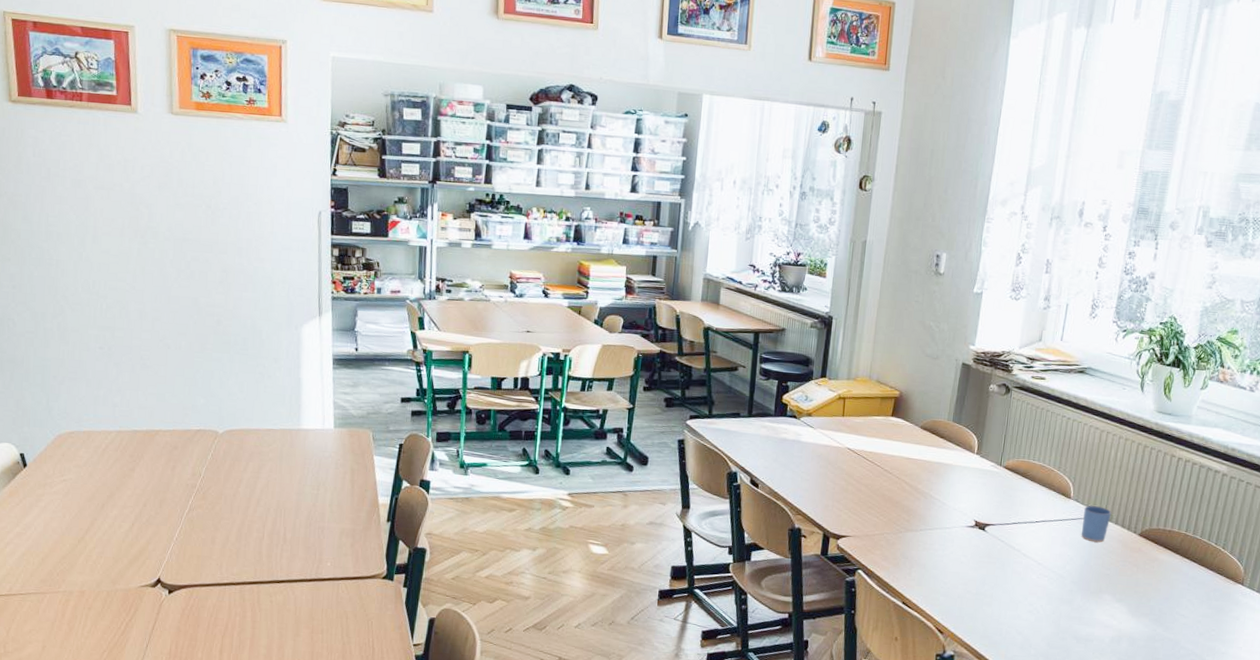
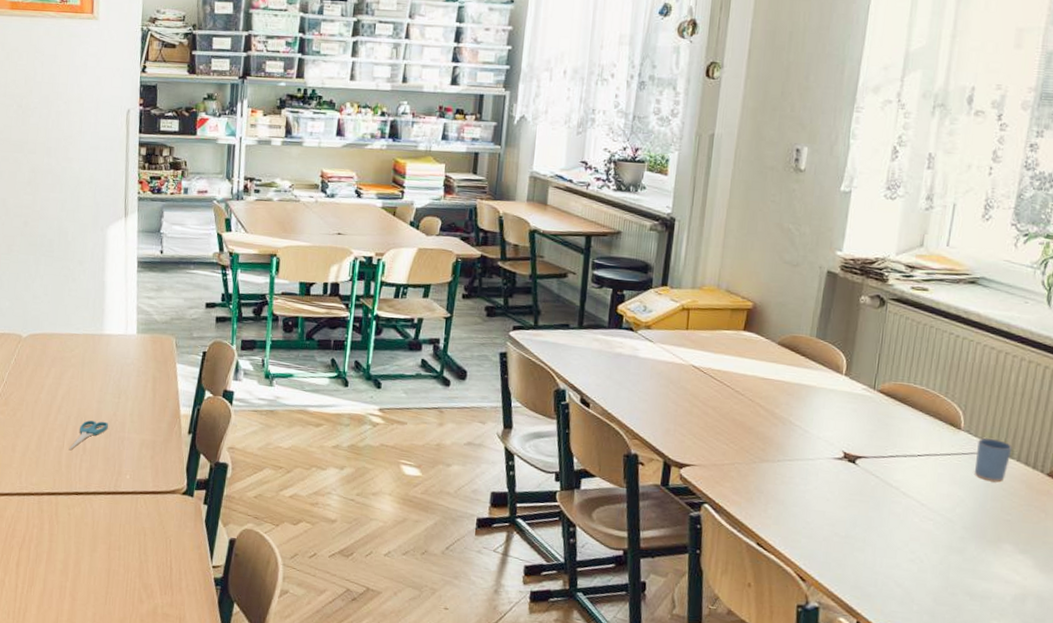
scissors: none [270,512,308,541] -> present [69,420,108,451]

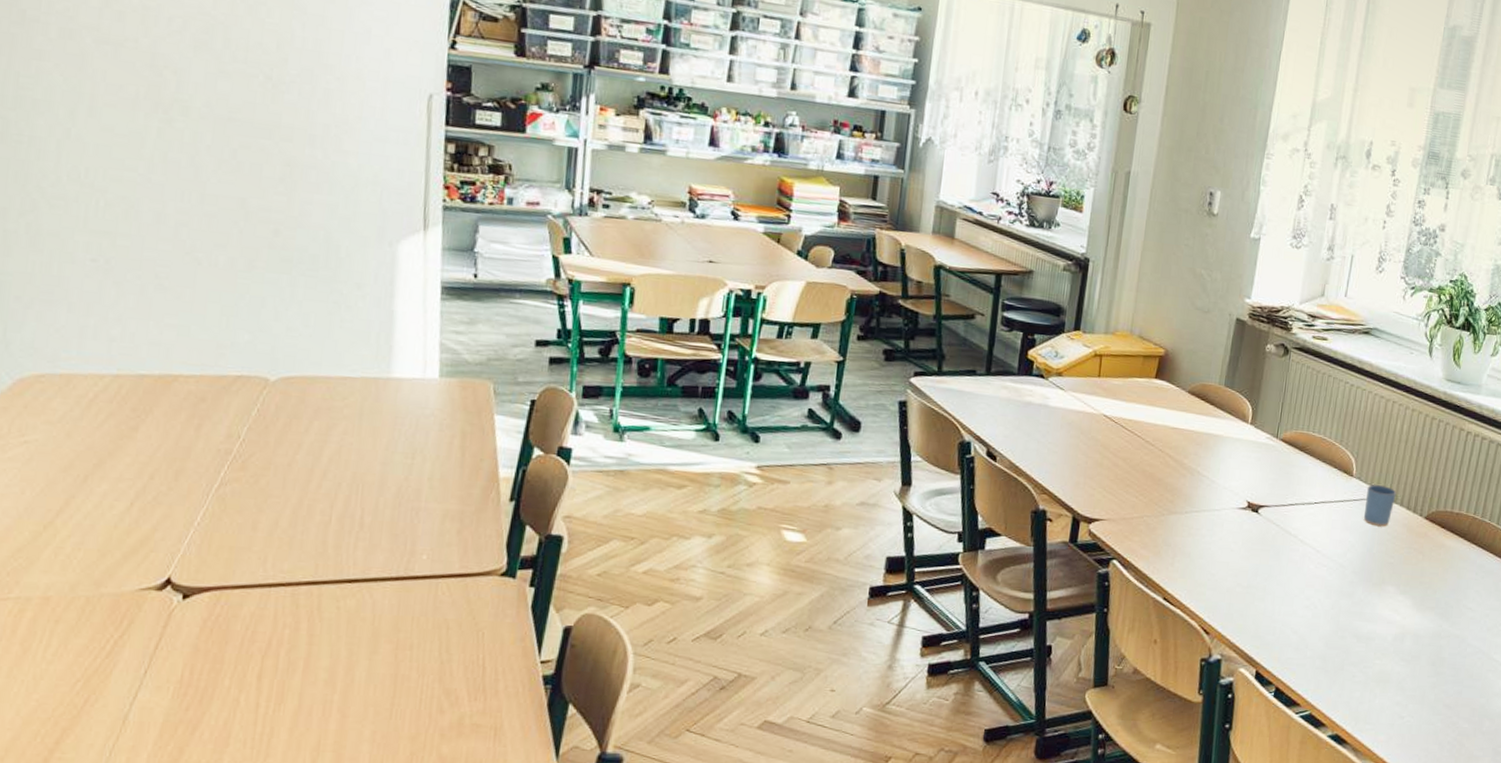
scissors: present [69,420,108,451] -> none [339,487,397,527]

